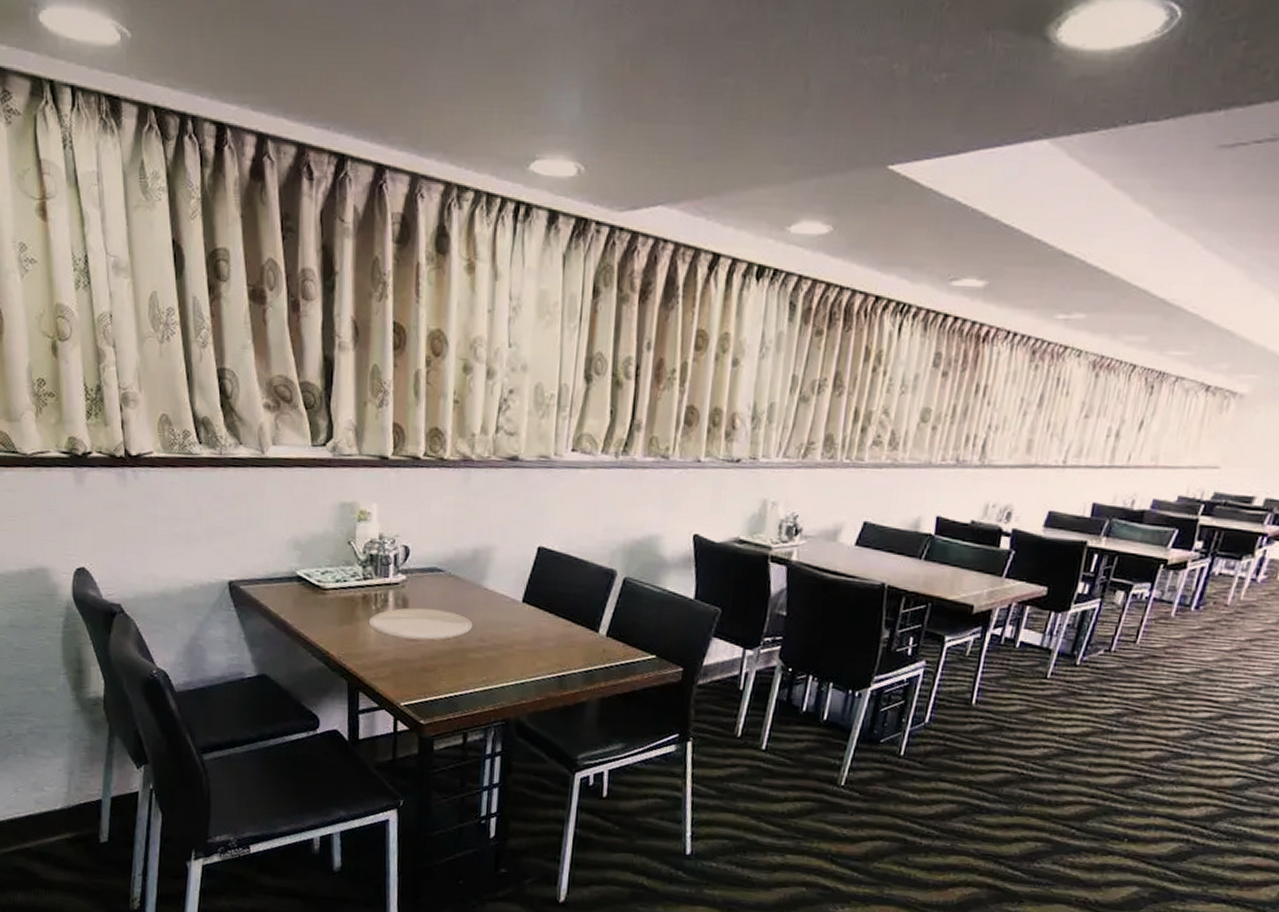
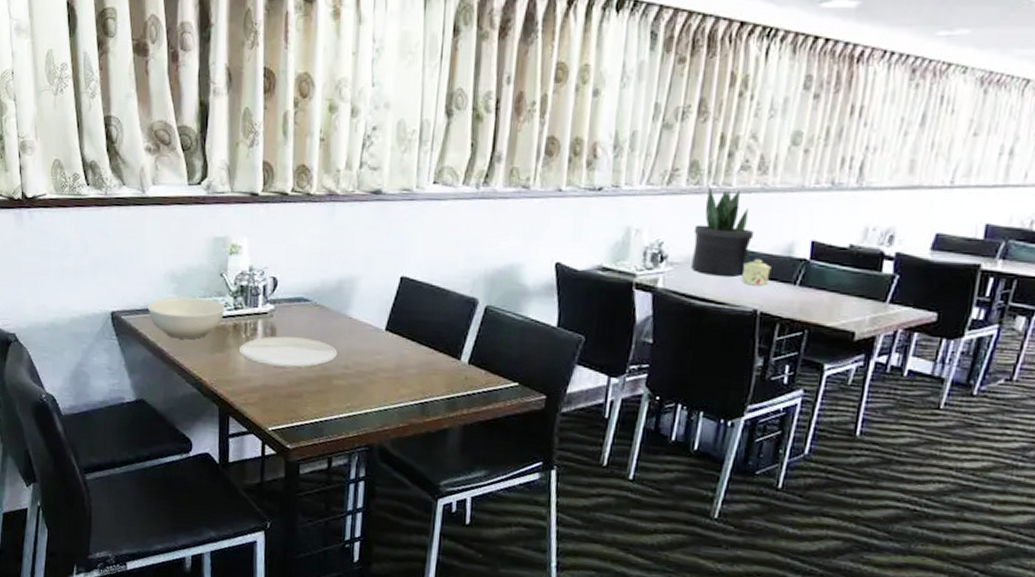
bowl: none [268,565,354,611] -> present [147,296,226,340]
planter: none [824,462,884,552] -> present [691,188,754,278]
sugar bowl: none [870,533,899,560] -> present [740,258,772,286]

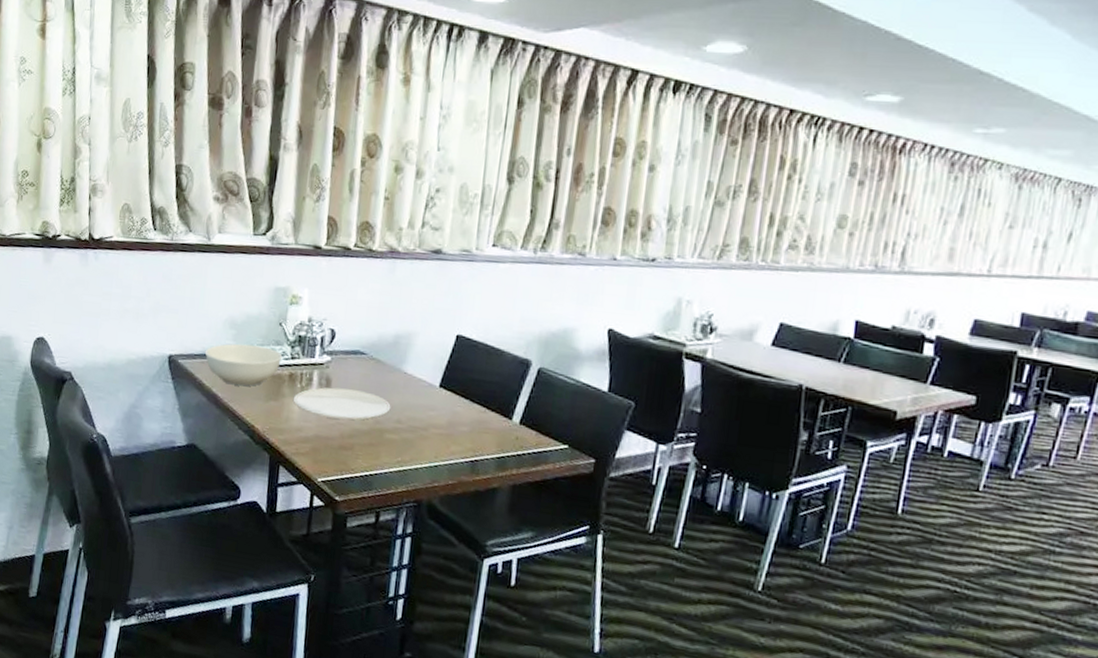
planter: present [691,188,754,278] -> none [740,264,801,352]
sugar bowl: present [740,258,772,286] -> none [786,334,817,362]

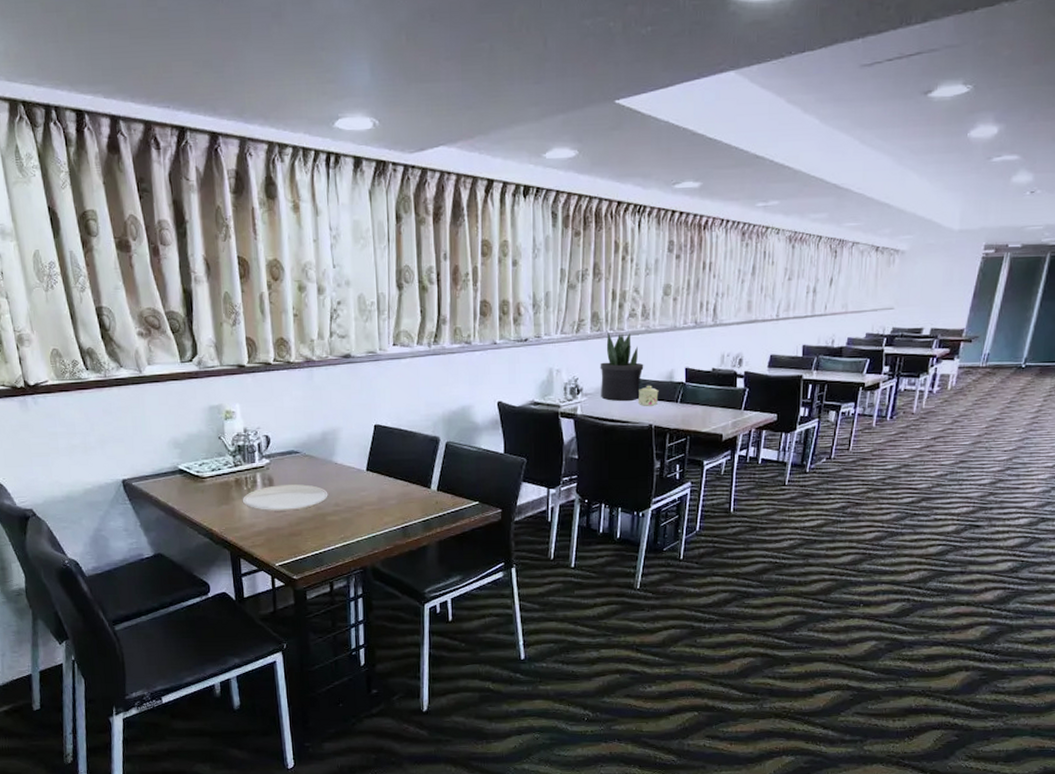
bowl: present [204,343,283,387] -> none [155,459,227,497]
planter: none [740,264,801,352] -> present [600,333,644,402]
sugar bowl: none [786,334,817,362] -> present [637,385,659,406]

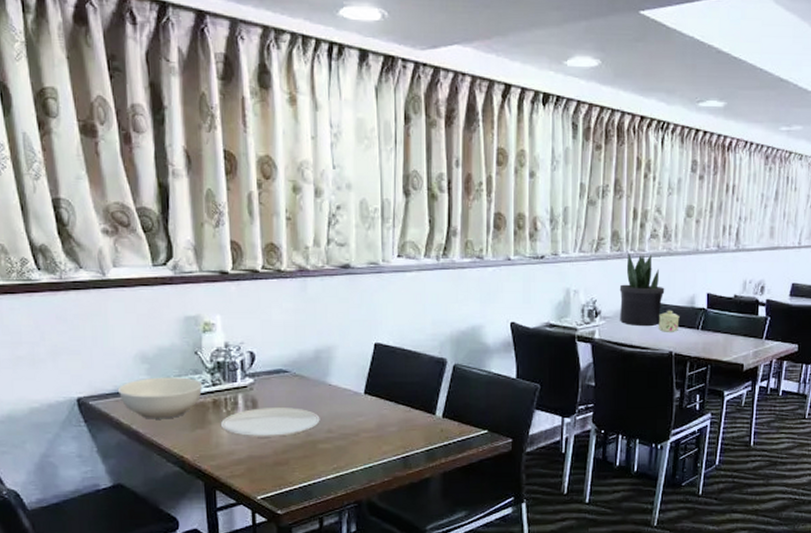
bowl: none [155,459,227,497] -> present [117,377,203,419]

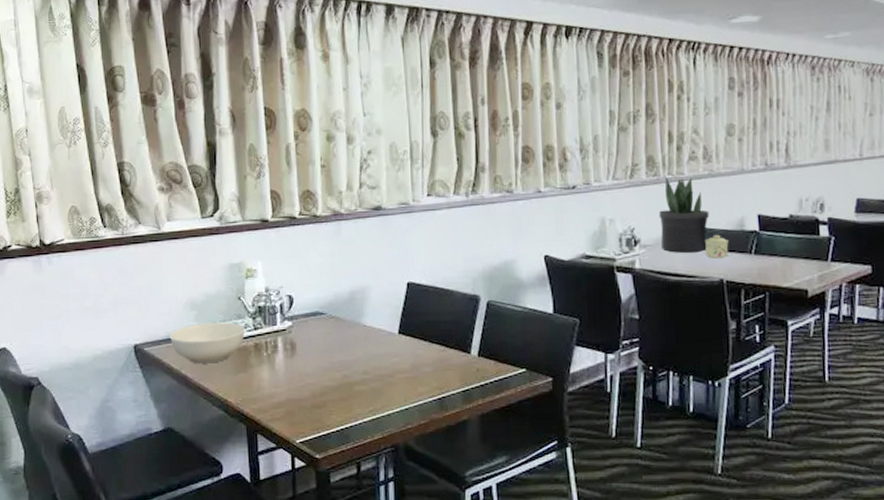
plate: present [221,408,320,437] -> none [262,349,356,380]

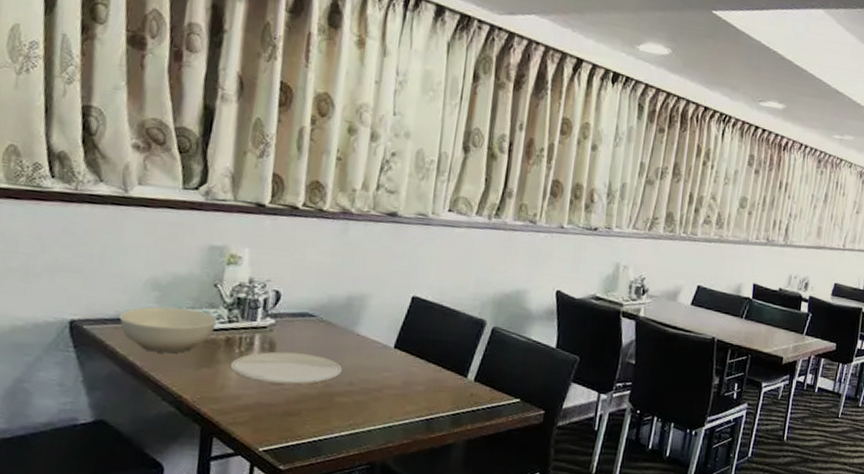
plate: none [262,349,356,380] -> present [231,351,343,385]
planter: present [658,178,710,254] -> none [666,235,713,311]
sugar bowl: present [704,234,729,258] -> none [703,295,725,318]

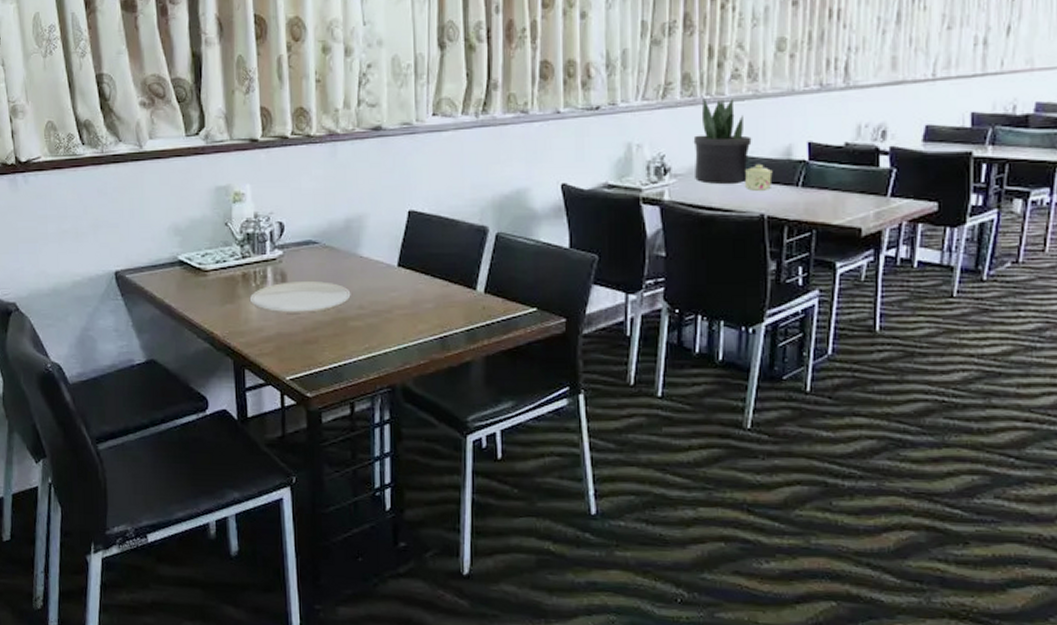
bowl: present [118,306,218,354] -> none [152,249,233,293]
planter: none [666,235,713,311] -> present [693,98,752,185]
sugar bowl: none [703,295,725,318] -> present [744,163,773,191]

